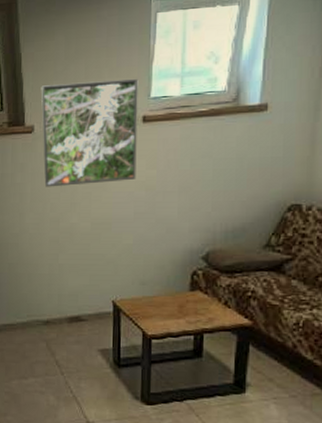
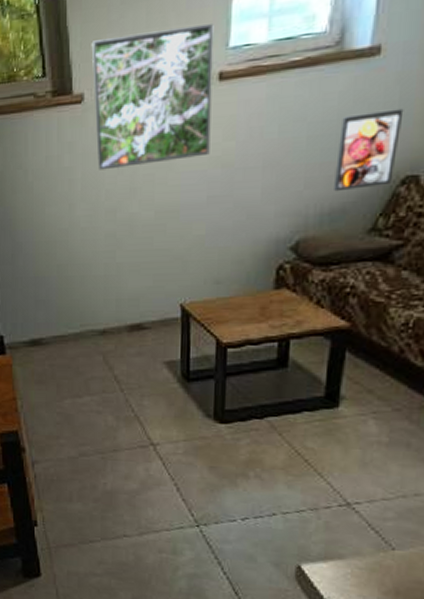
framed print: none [236,152,287,214] -> present [334,108,404,192]

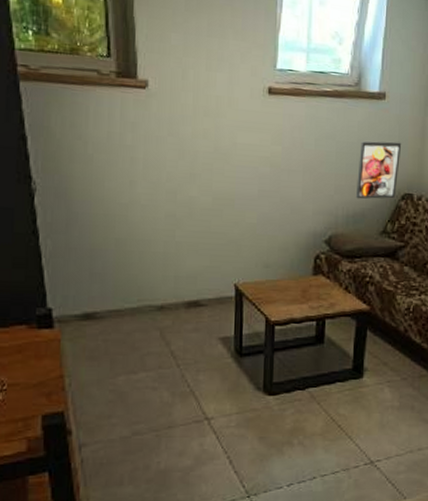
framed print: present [91,24,214,170] -> none [156,36,265,155]

